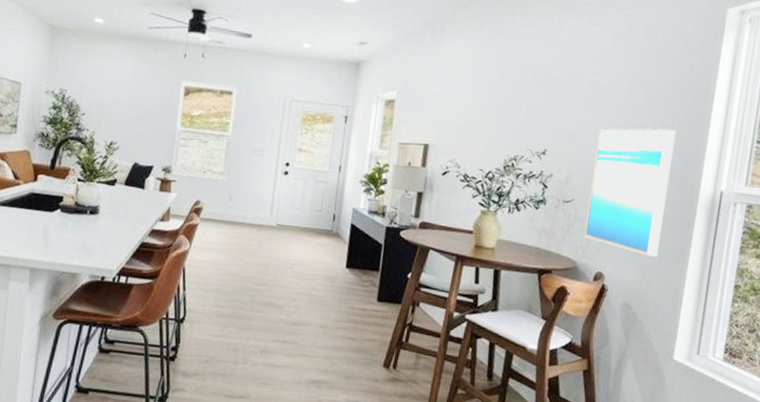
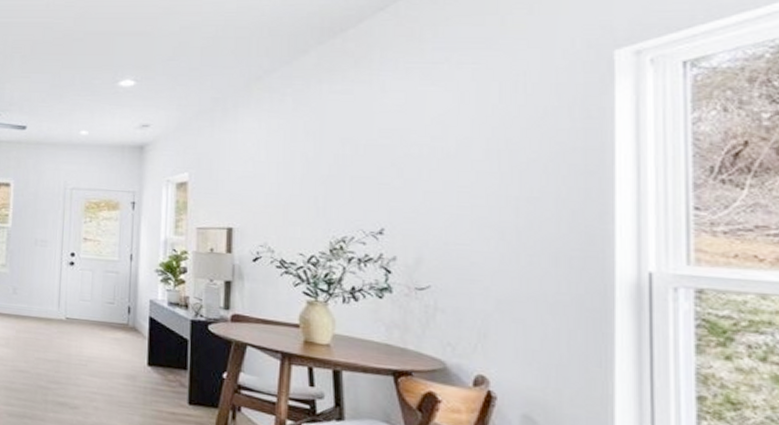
wall art: present [584,128,676,257] -> none [452,197,565,357]

